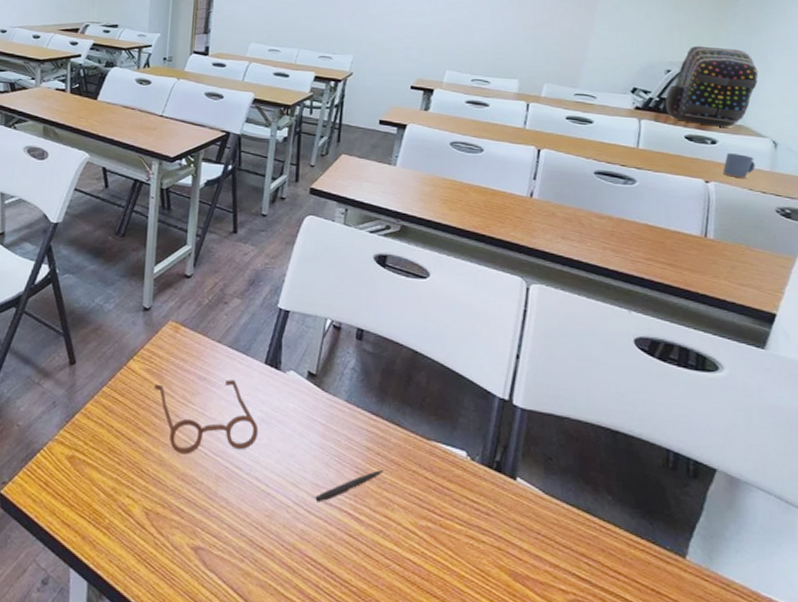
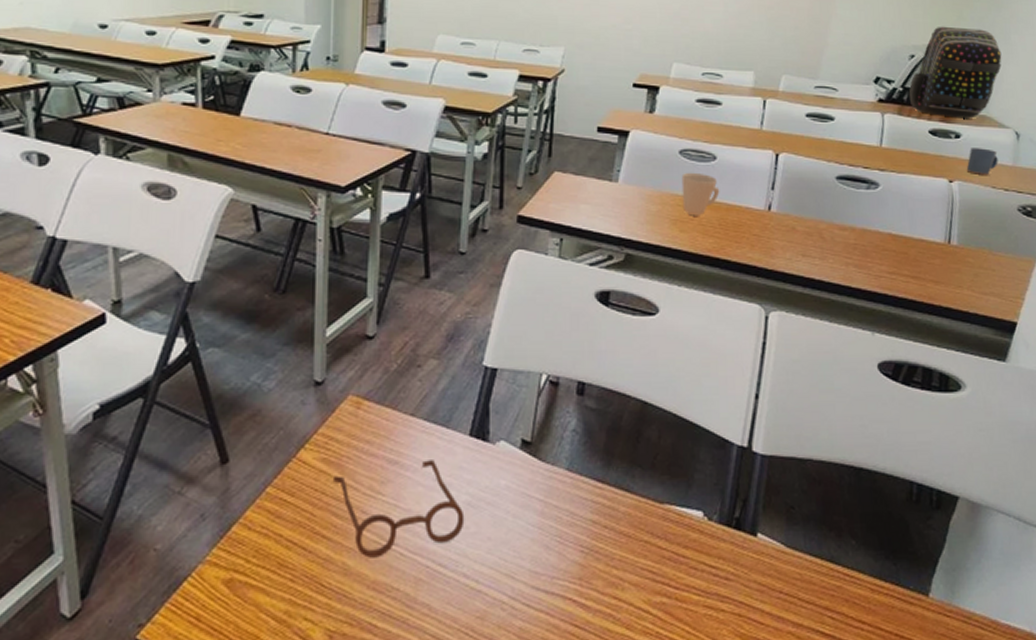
pen: present [315,470,384,502] -> none [534,545,612,593]
mug: none [452,160,486,198] -> present [681,172,720,216]

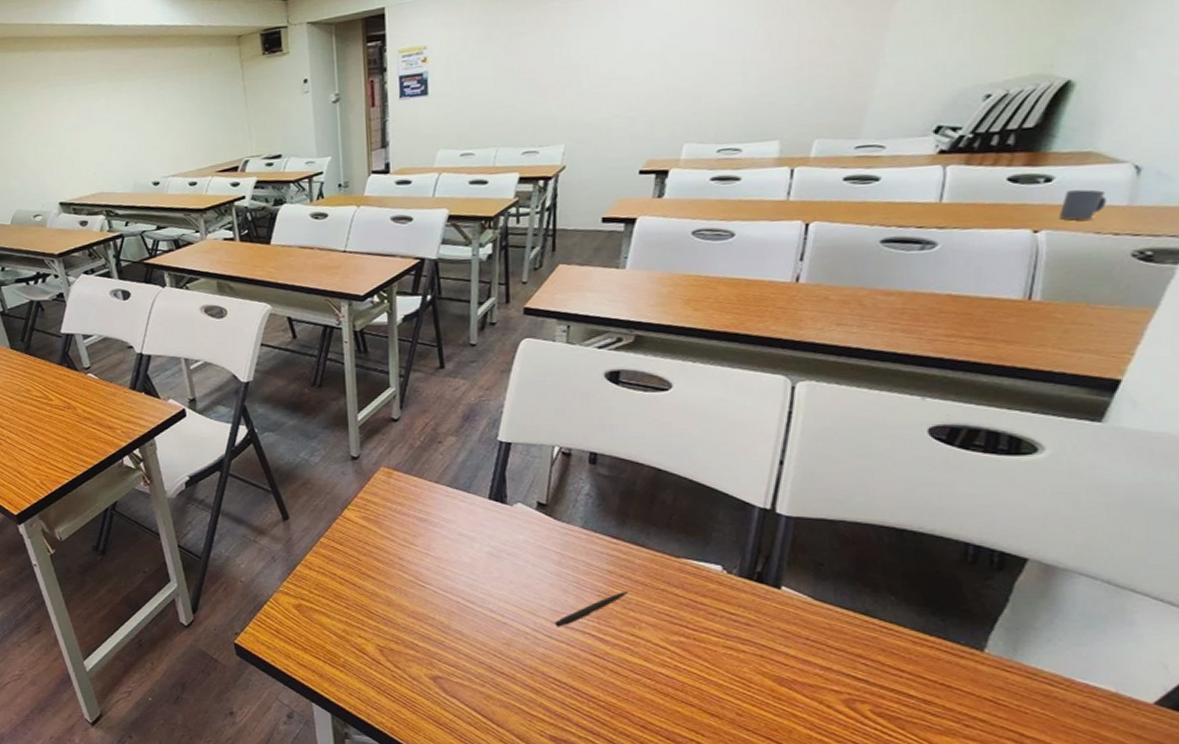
glasses: present [334,460,465,558] -> none [373,518,489,594]
pen: none [534,545,612,593] -> present [554,592,629,627]
mug: present [681,172,720,216] -> none [695,251,739,295]
backpack: present [908,26,1002,119] -> none [981,50,1121,160]

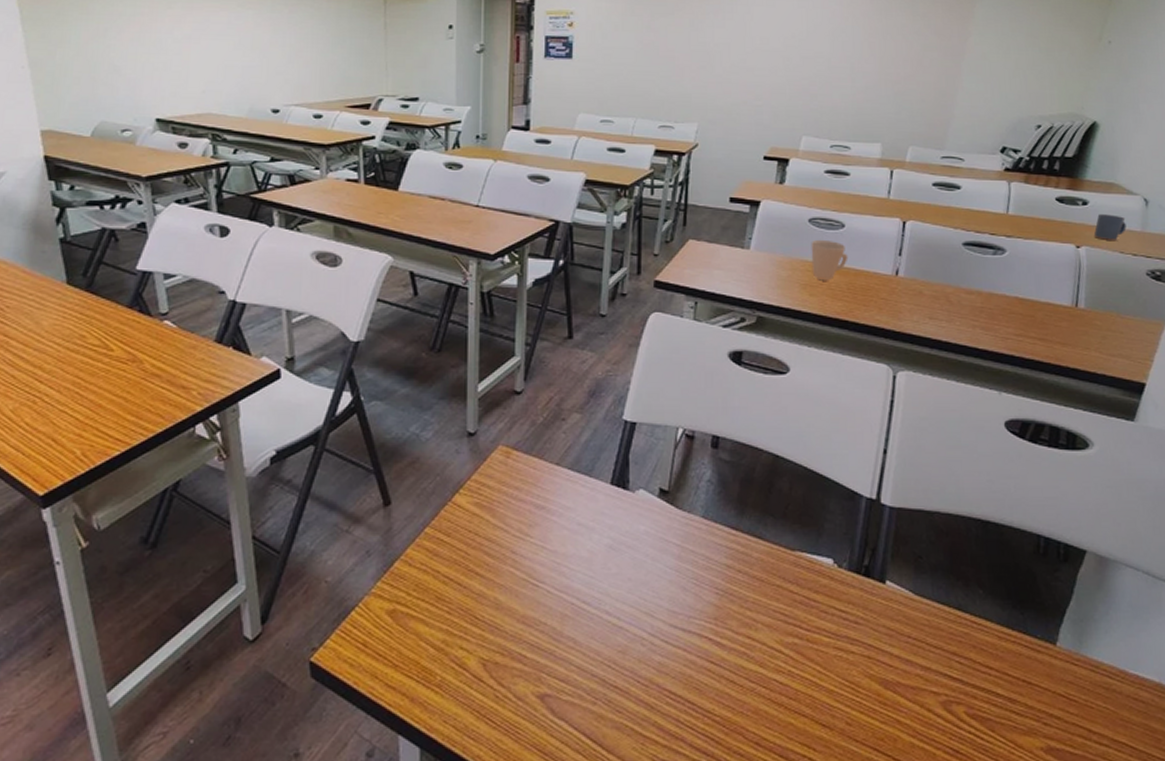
pen: present [554,592,629,627] -> none [672,588,746,630]
mug: none [695,251,739,295] -> present [811,239,848,281]

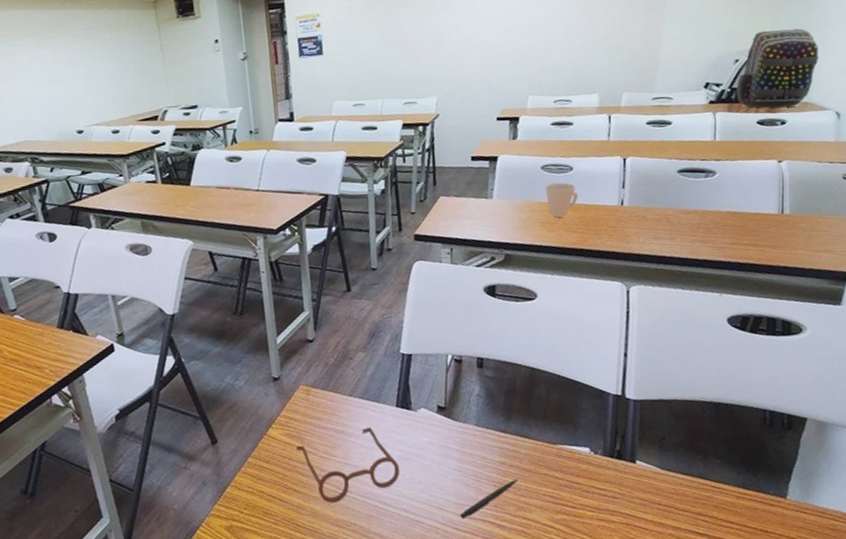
glasses: none [486,506,607,594] -> present [296,427,400,503]
pen: none [672,588,746,630] -> present [460,479,518,519]
backpack: none [1035,96,1130,186] -> present [736,28,819,108]
mug: present [1093,214,1126,240] -> none [793,130,822,153]

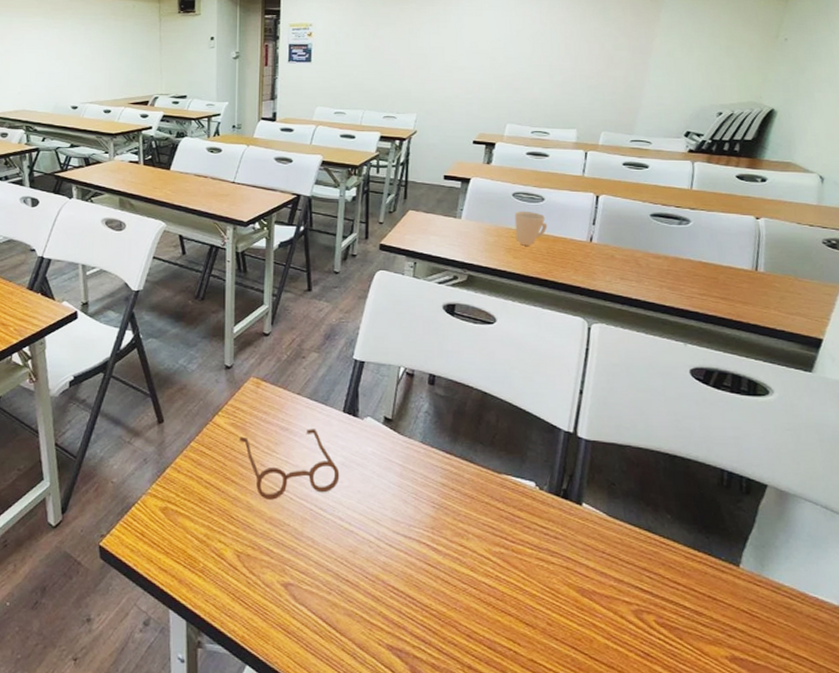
pen: present [460,479,518,519] -> none [395,504,459,536]
backpack: present [736,28,819,108] -> none [717,87,806,165]

